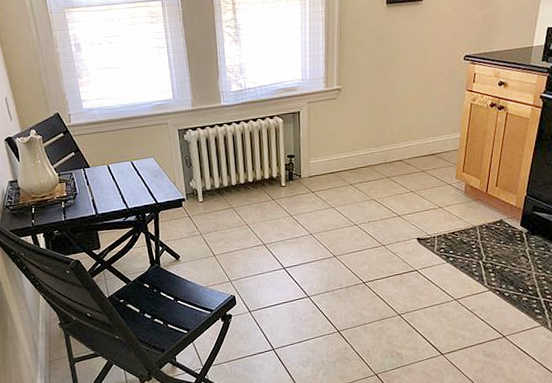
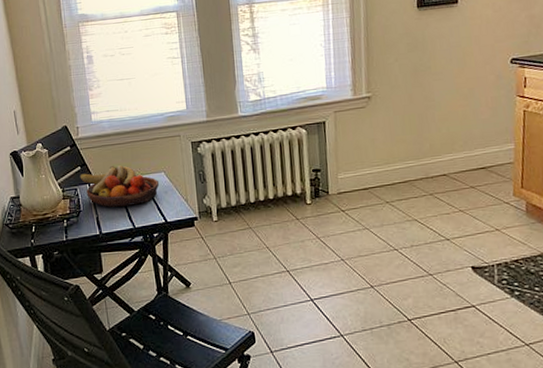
fruit bowl: none [74,151,150,190] -> present [80,165,160,207]

